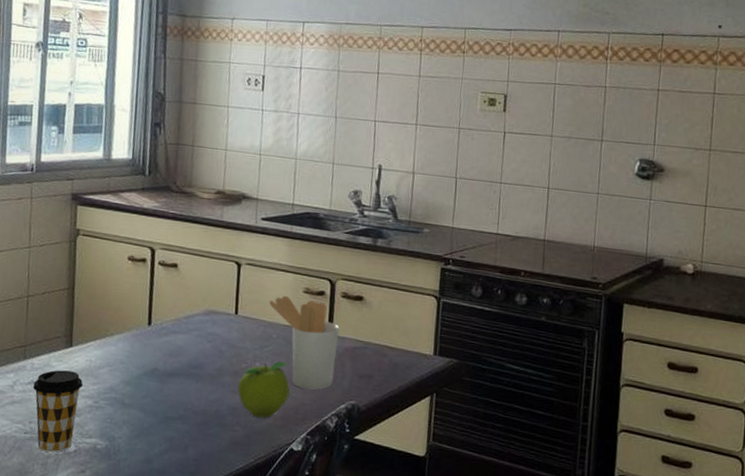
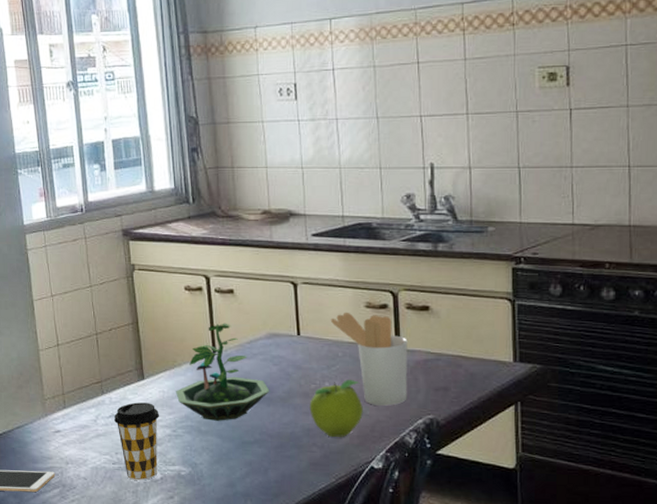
terrarium: none [103,296,201,395] -> present [176,323,270,421]

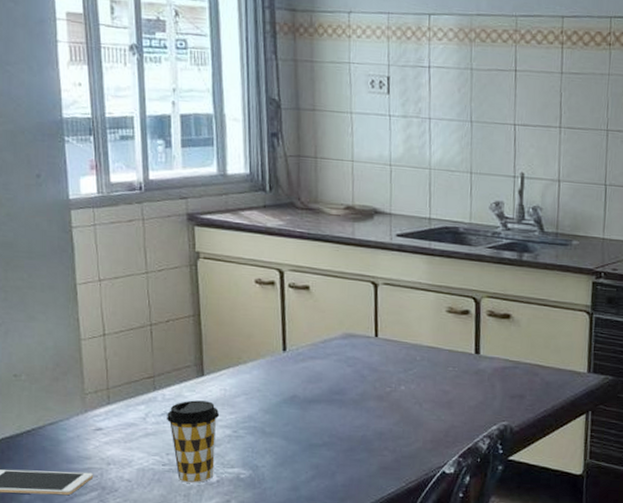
terrarium: present [176,323,270,421] -> none [239,320,343,423]
fruit: present [309,380,363,438] -> none [383,384,438,442]
utensil holder: present [330,312,408,406] -> none [410,315,487,412]

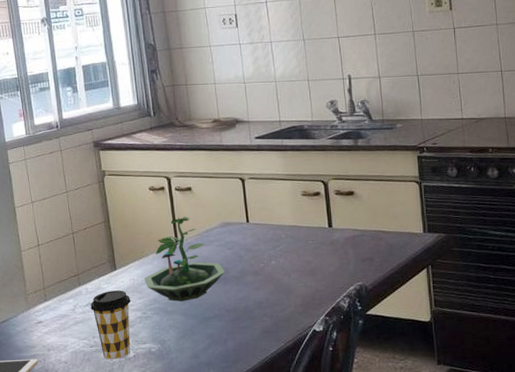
terrarium: none [239,320,343,423] -> present [144,216,226,302]

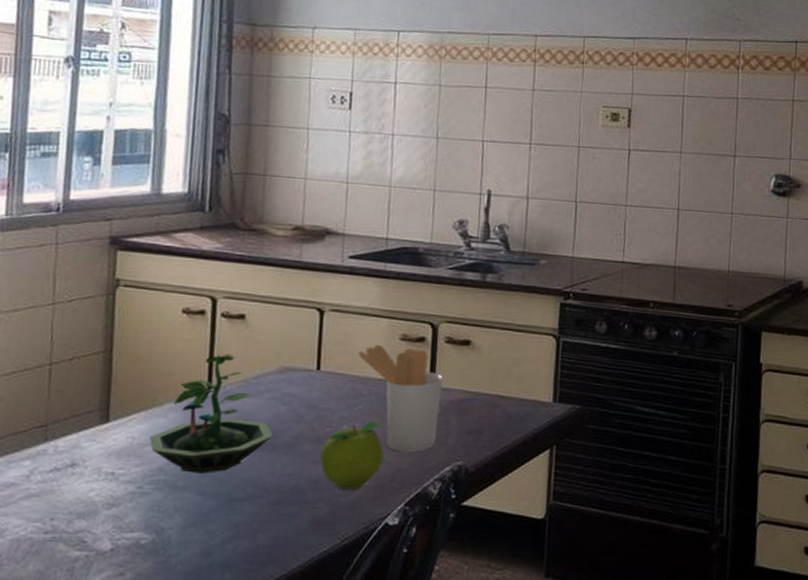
coffee cup: present [91,290,131,360] -> none [56,451,123,554]
fruit: none [259,257,305,308] -> present [320,422,384,491]
utensil holder: none [273,200,340,278] -> present [358,344,443,452]

